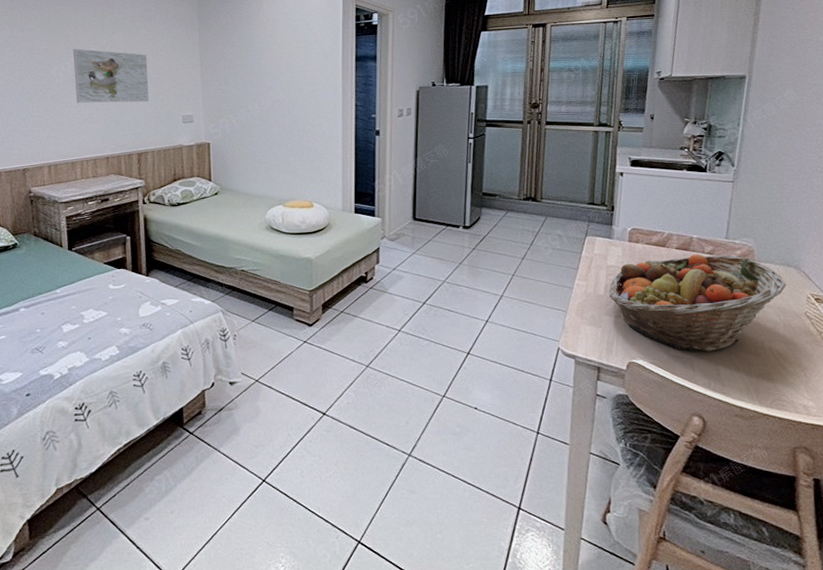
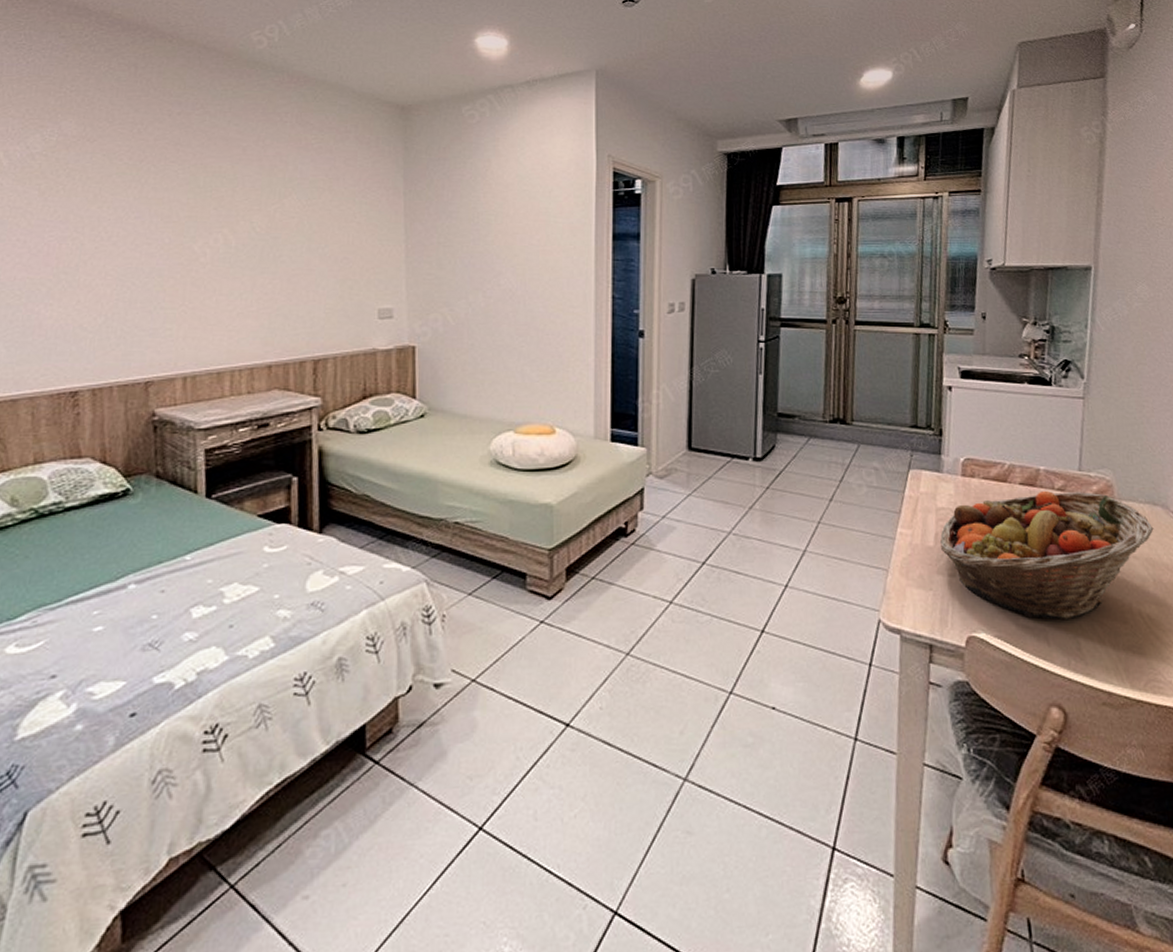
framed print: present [73,48,150,103] -> none [226,216,333,290]

